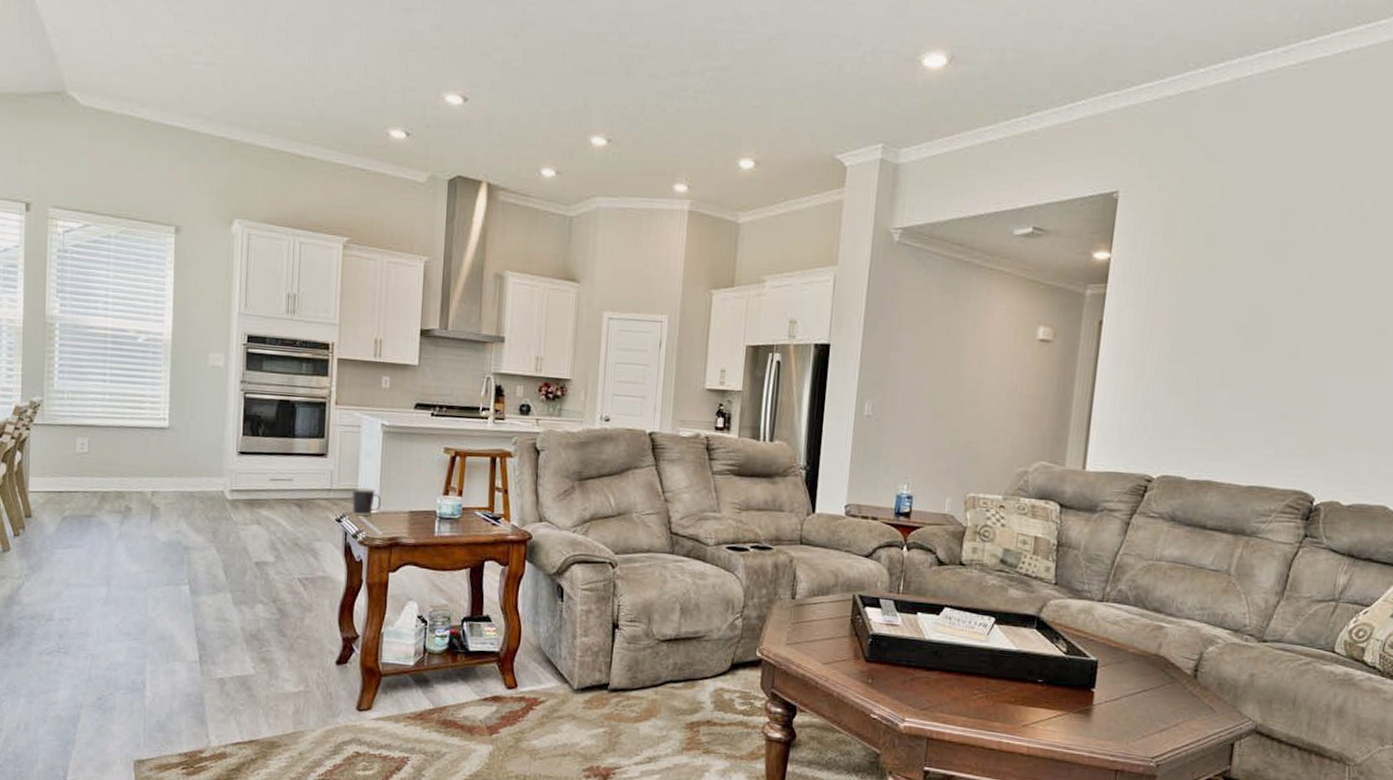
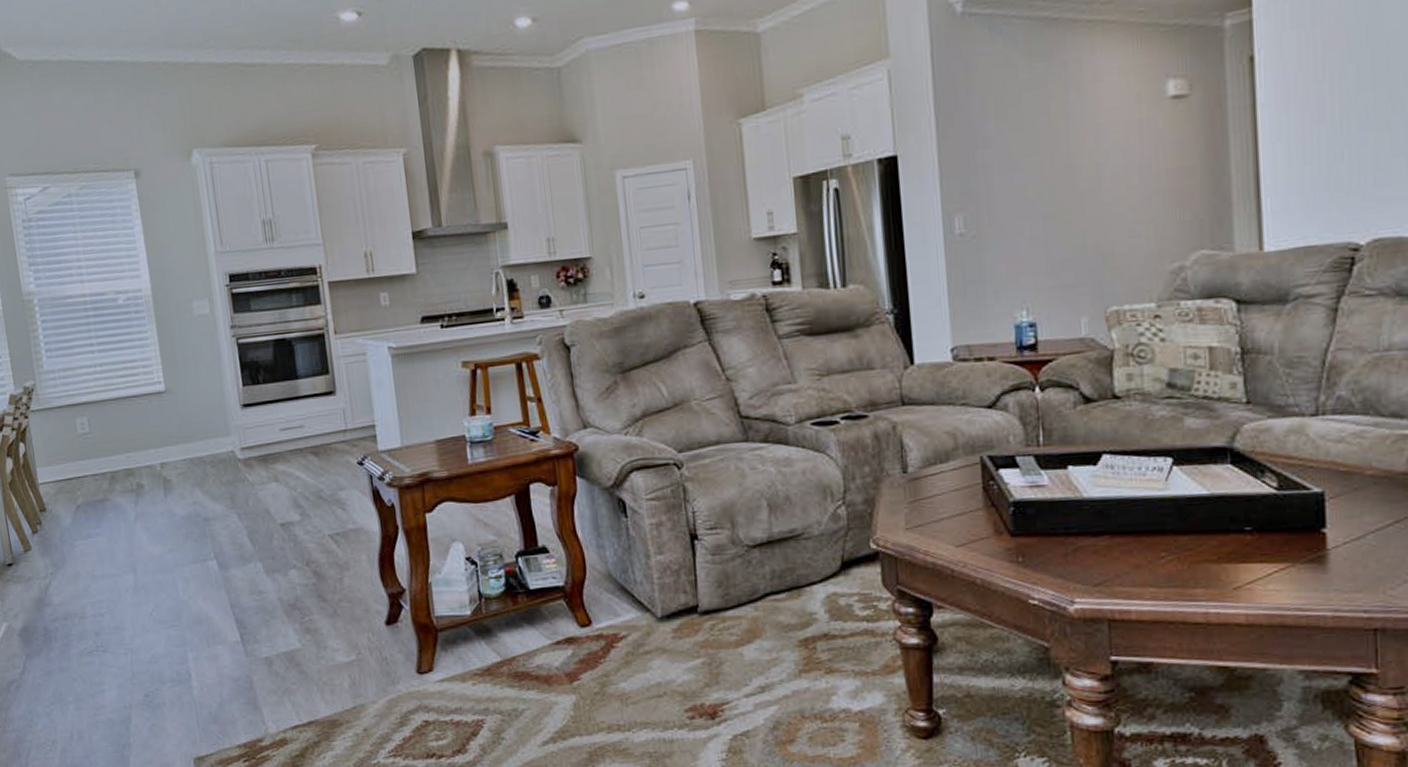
mug: present [352,487,381,517] -> none [370,421,403,455]

